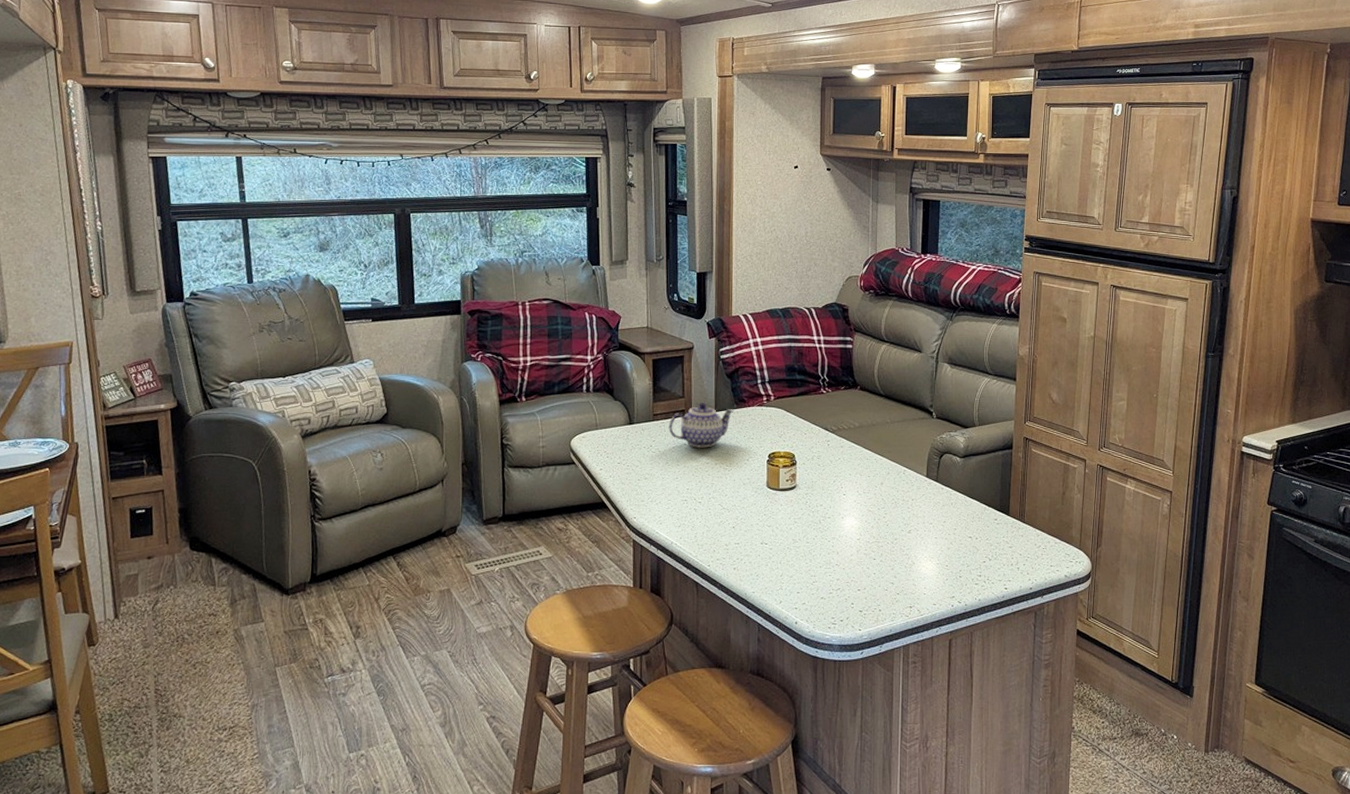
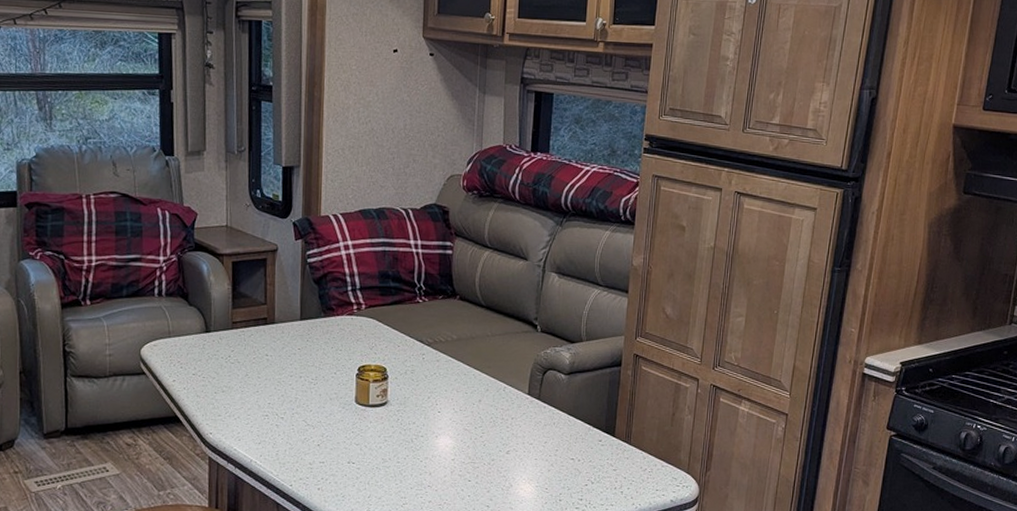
teapot: present [668,403,734,448] -> none [249,310,321,360]

